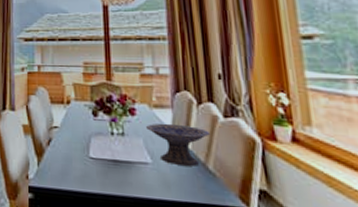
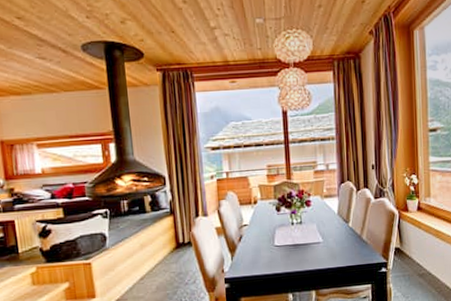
decorative bowl: present [146,123,211,166] -> none [319,208,365,240]

